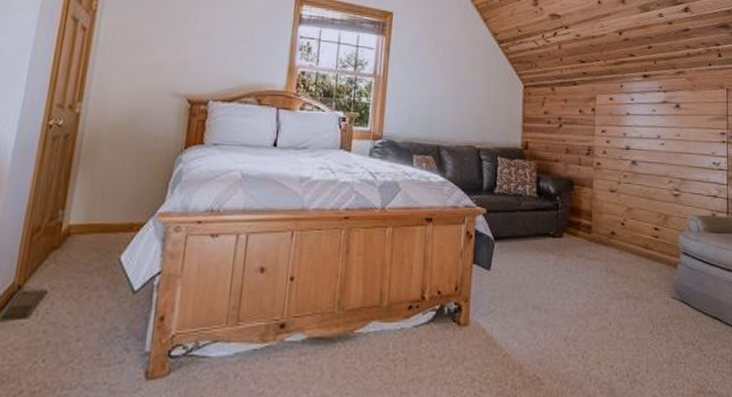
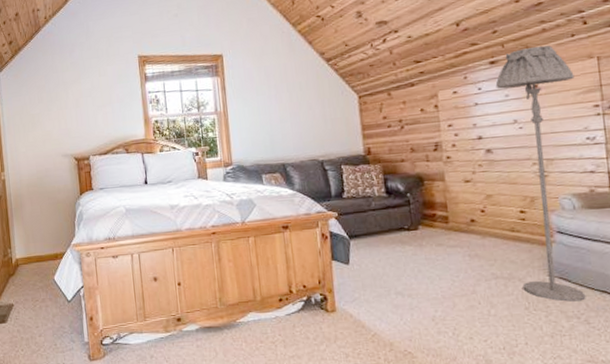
floor lamp: none [646,68,708,327] -> present [495,45,586,302]

